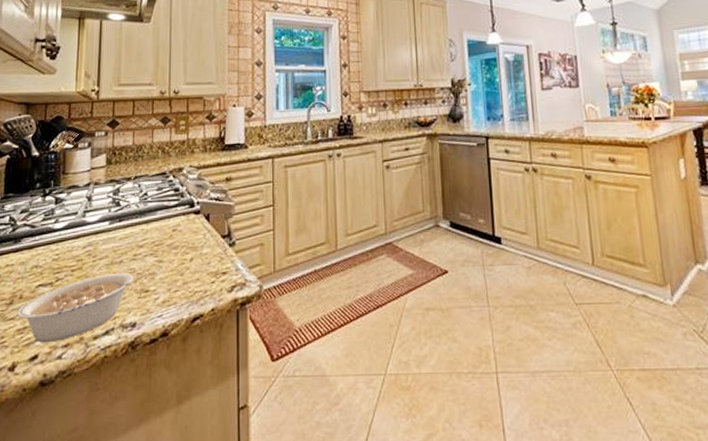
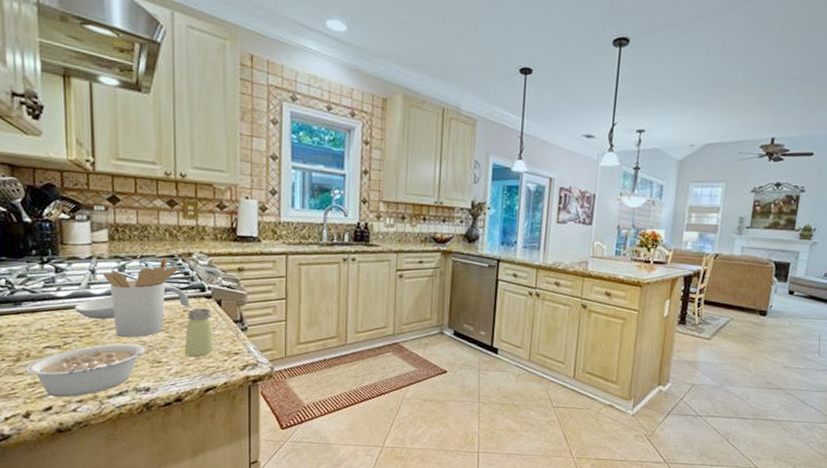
spoon rest: none [69,204,179,250] -> present [74,285,190,320]
utensil holder: none [98,176,170,266] -> present [102,258,179,337]
saltshaker: none [172,225,202,282] -> present [184,308,214,358]

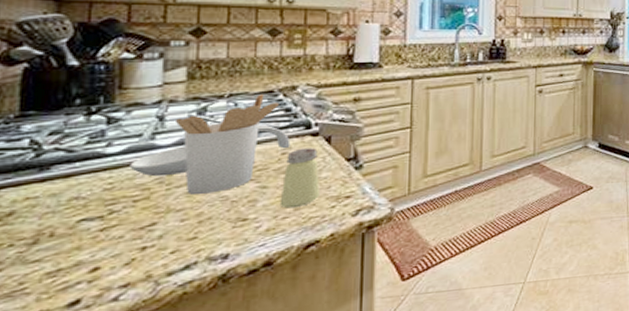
legume: present [25,343,162,398] -> none [45,199,249,286]

